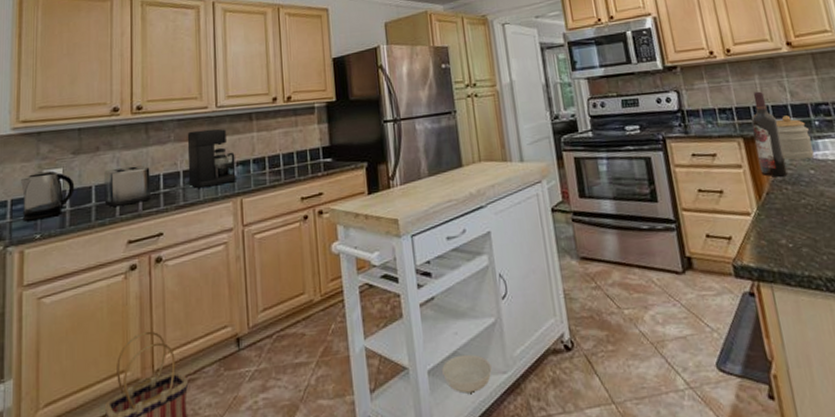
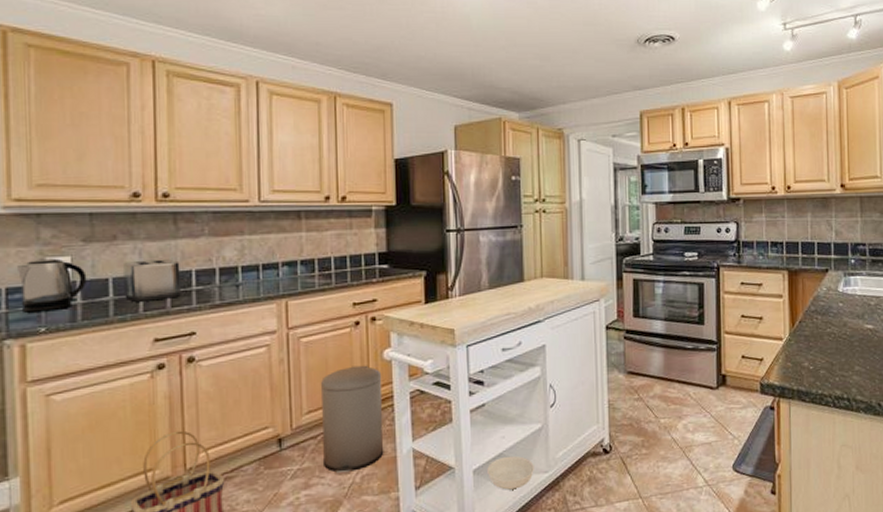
coffee maker: present [187,128,236,189] -> none [224,225,281,288]
pedal bin: none [273,259,337,376] -> present [320,365,384,474]
wine bottle: present [751,91,788,177] -> none [797,228,820,308]
jar: present [776,115,815,161] -> none [818,253,845,294]

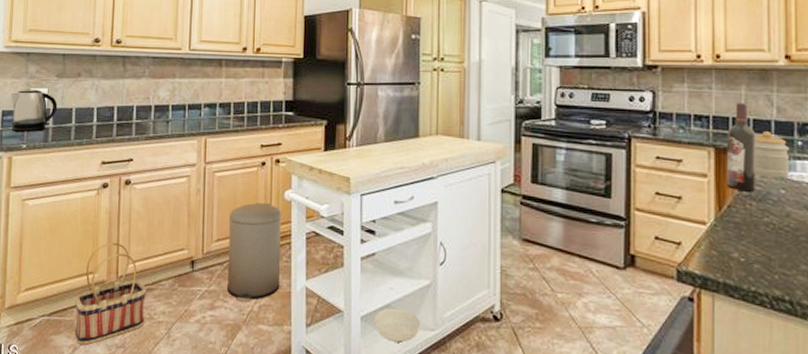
toaster: present [122,259,181,303] -> none [82,94,125,130]
wine bottle: none [797,228,820,308] -> present [726,102,756,192]
jar: none [818,253,845,294] -> present [753,131,789,178]

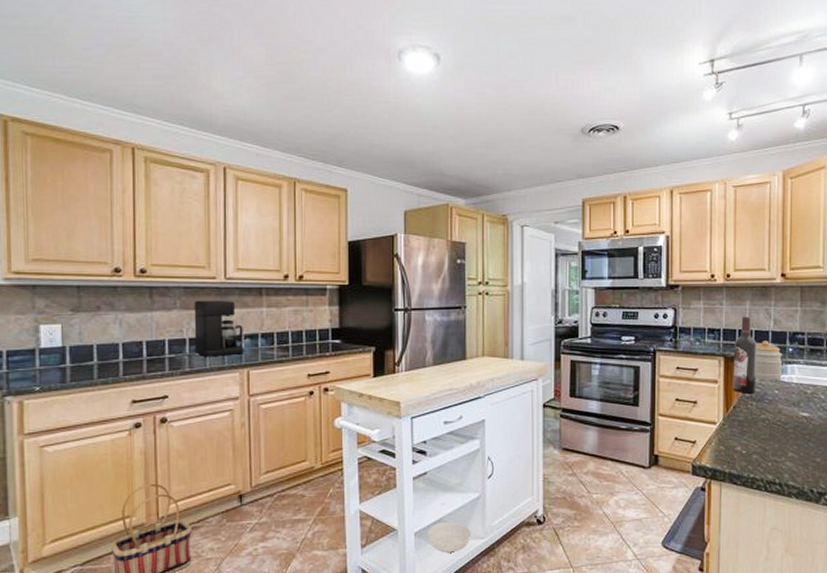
kettle: present [11,89,58,132] -> none [16,326,75,373]
coffee maker: none [159,69,203,124] -> present [194,300,244,357]
pedal bin: present [227,202,282,301] -> none [277,432,334,530]

